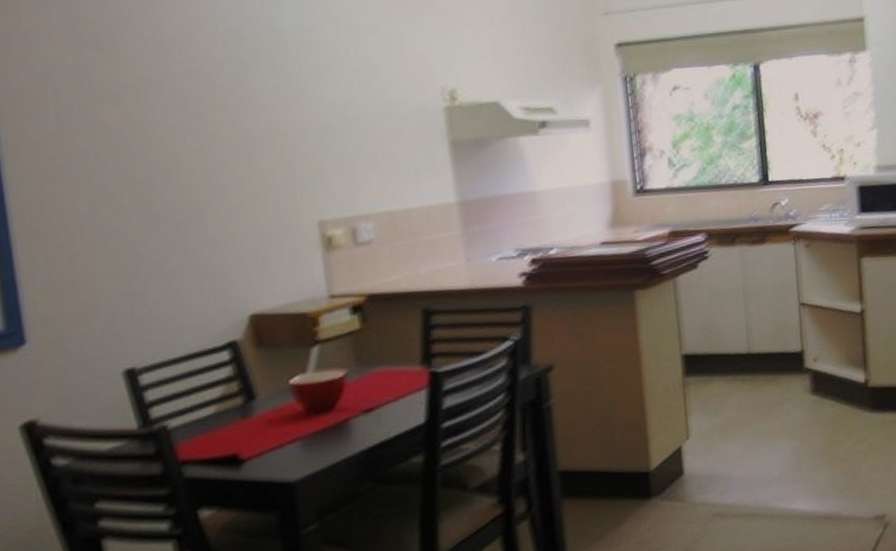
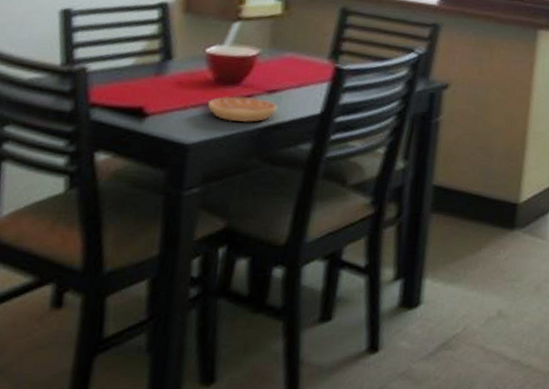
saucer: none [304,419,379,450] -> present [207,96,278,123]

